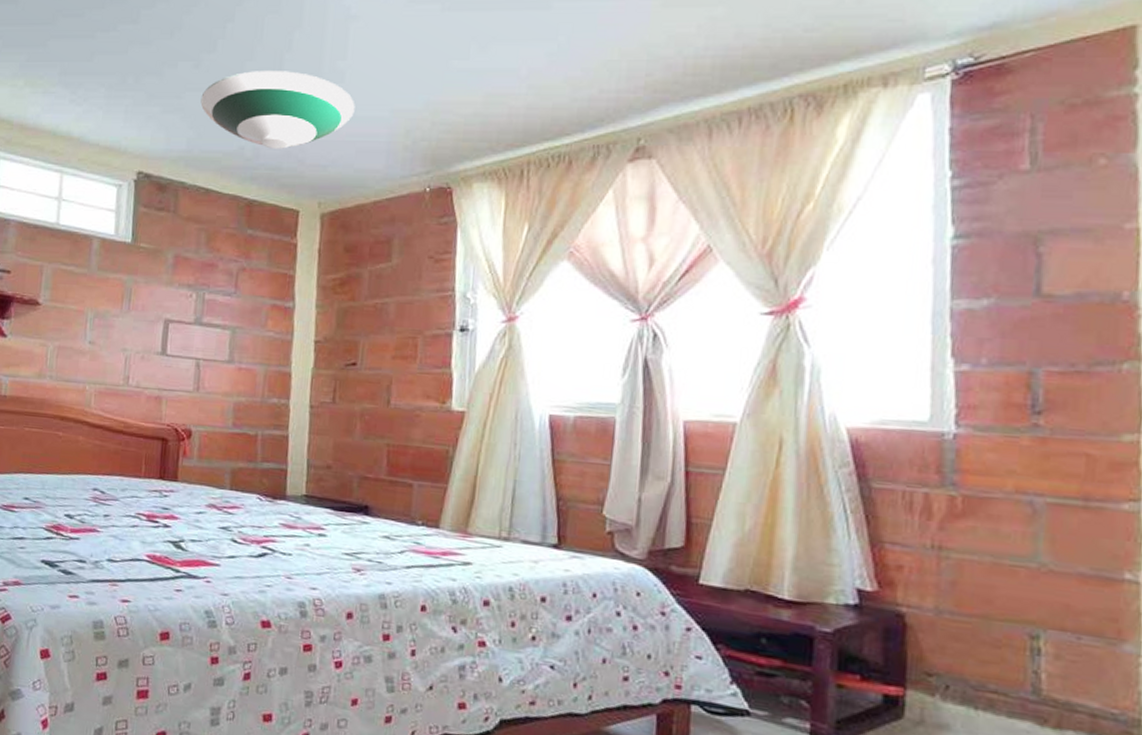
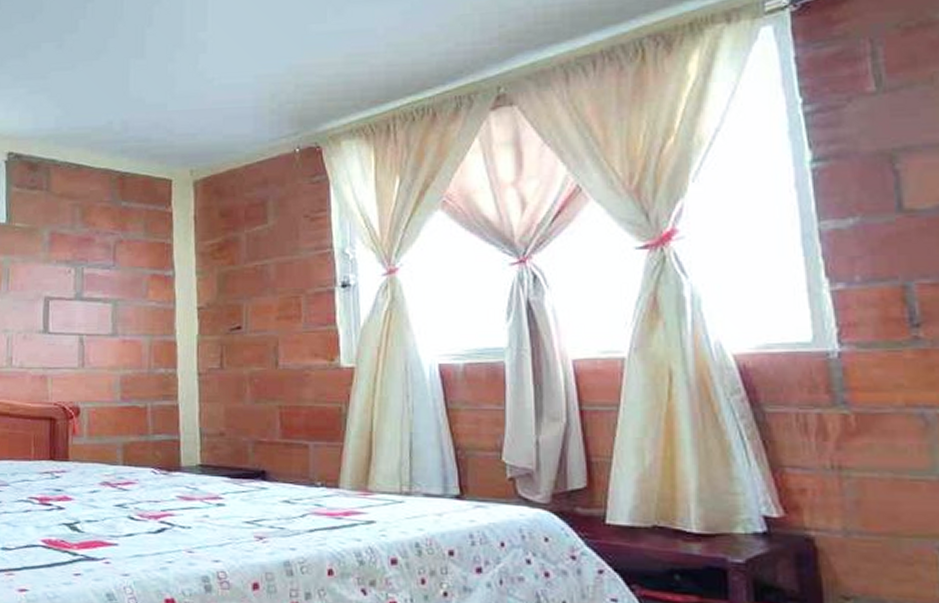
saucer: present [200,71,355,149] -> none [66,45,219,121]

